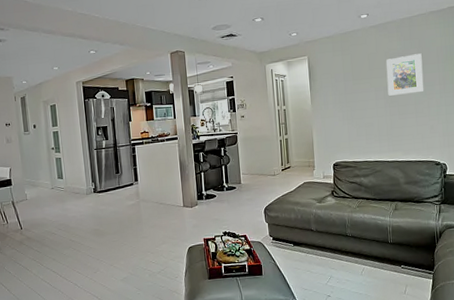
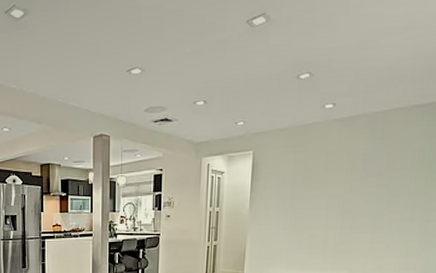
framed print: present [386,53,424,96] -> none [342,157,393,205]

